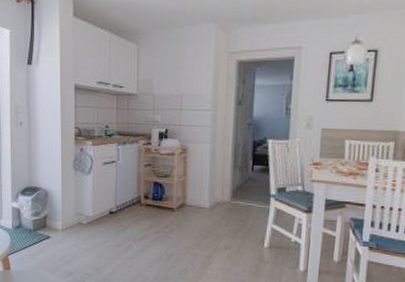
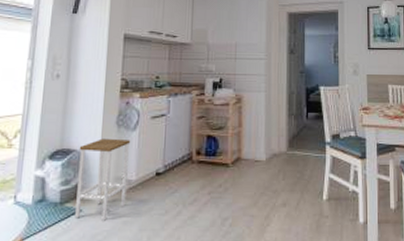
step stool: none [44,179,86,247] -> present [75,138,131,221]

